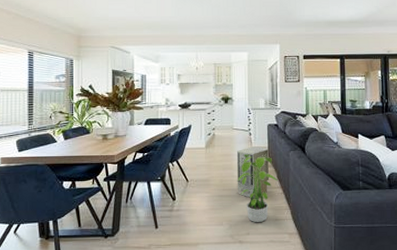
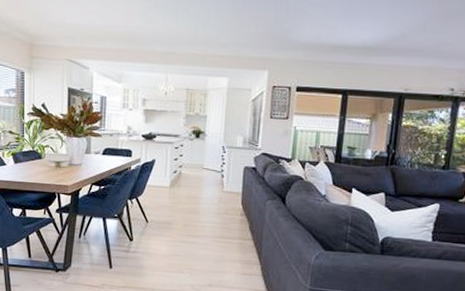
air purifier: present [237,146,269,198] -> none [203,190,242,248]
potted plant: present [237,153,279,223] -> none [202,197,251,276]

